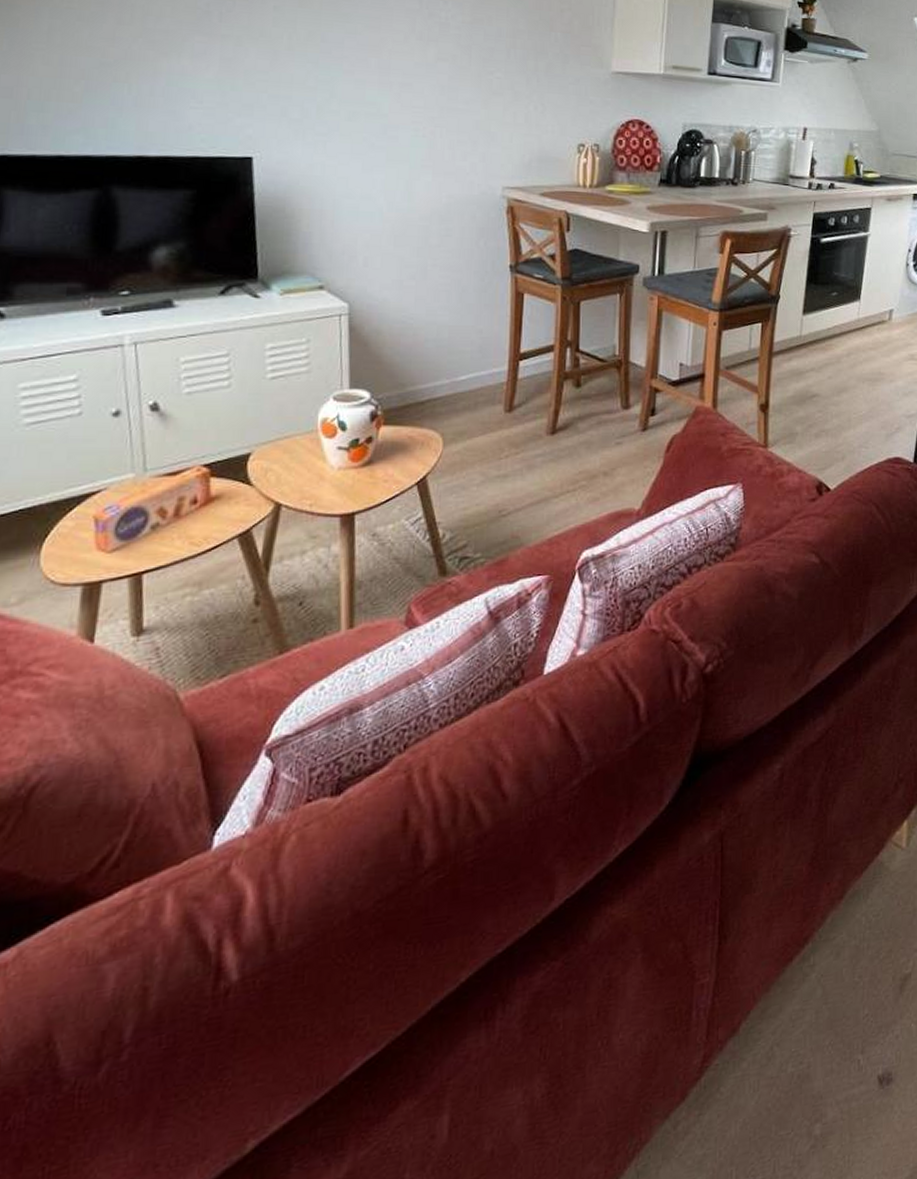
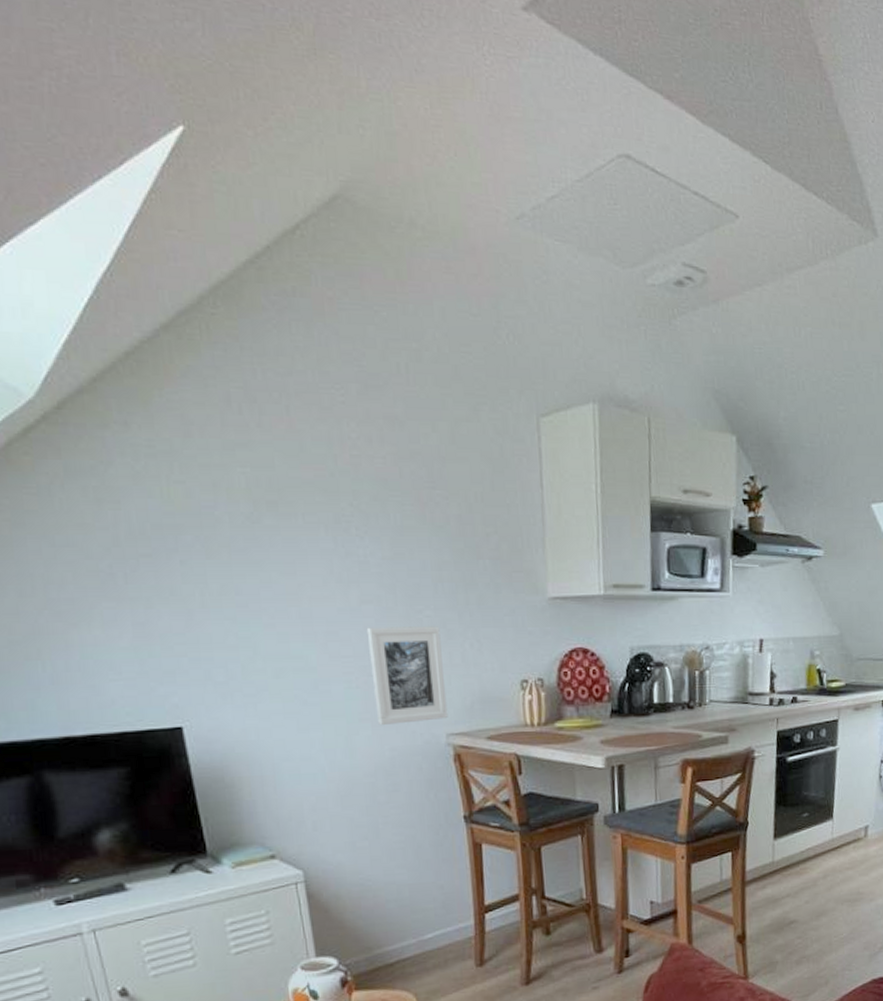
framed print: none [438,82,508,174] -> present [366,626,448,726]

